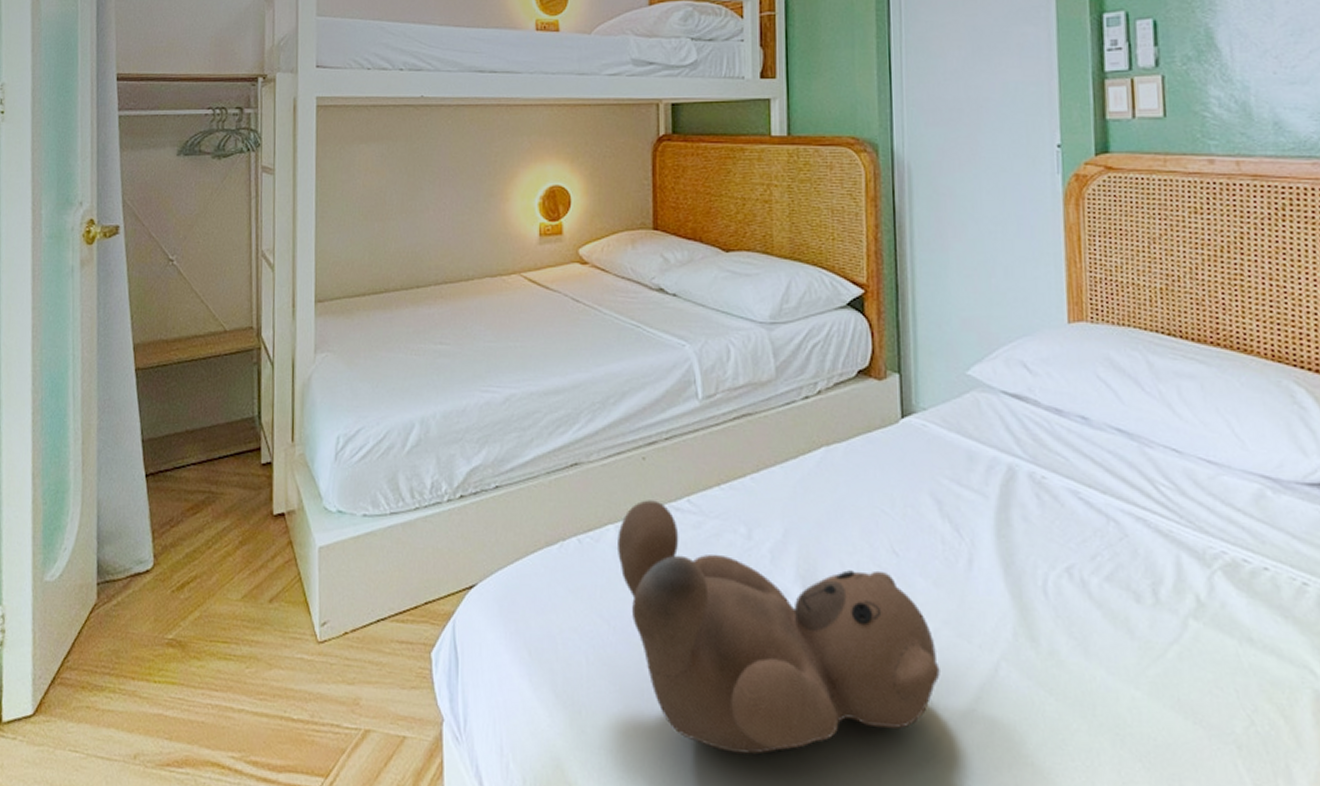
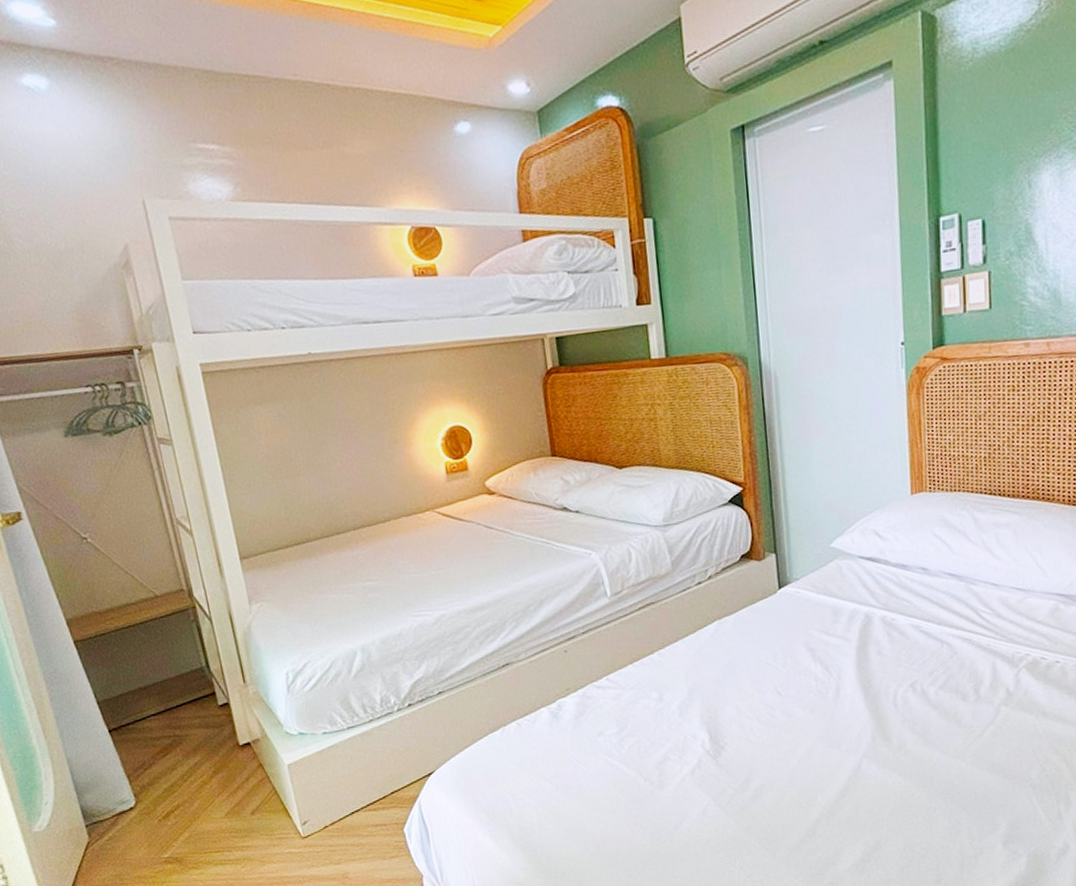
teddy bear: present [618,500,940,755] -> none [550,683,818,858]

